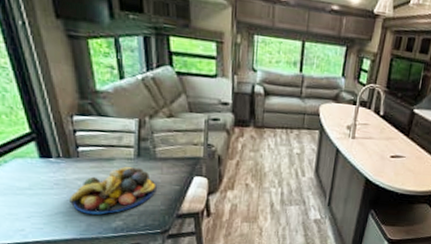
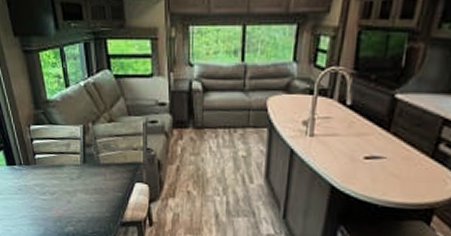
fruit bowl: present [69,167,157,215] -> none [30,173,101,220]

